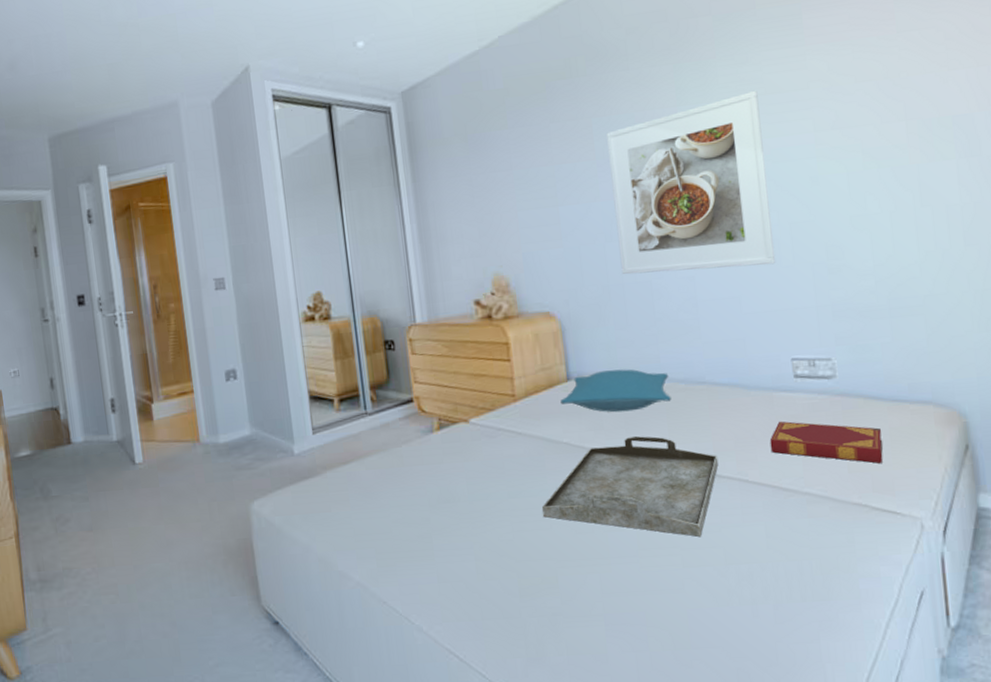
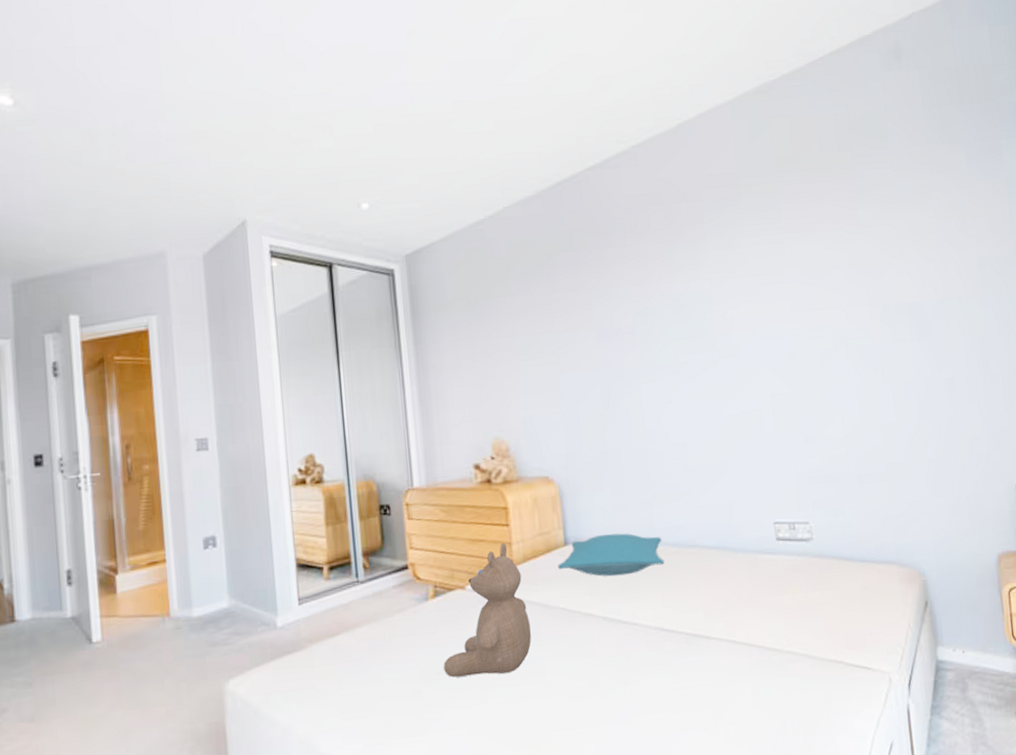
teddy bear: none [450,377,535,507] -> present [444,542,531,678]
serving tray: present [542,435,719,538] -> none [538,599,709,700]
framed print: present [606,91,776,275] -> none [605,272,760,441]
hardback book: present [769,421,883,463] -> none [755,582,855,621]

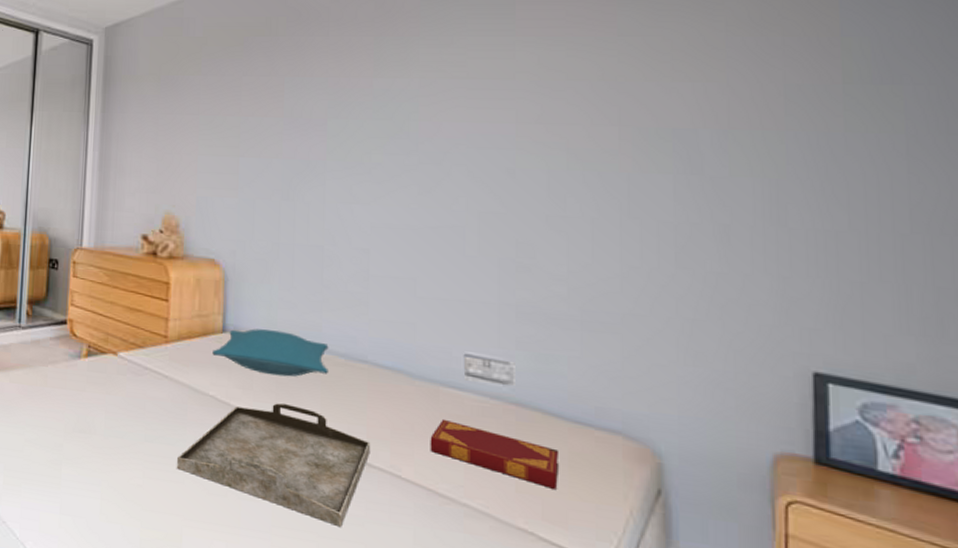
teddy bear: present [444,542,531,678] -> none [86,317,176,449]
serving tray: none [538,599,709,700] -> present [177,403,371,528]
hardback book: none [755,582,855,621] -> present [430,418,560,489]

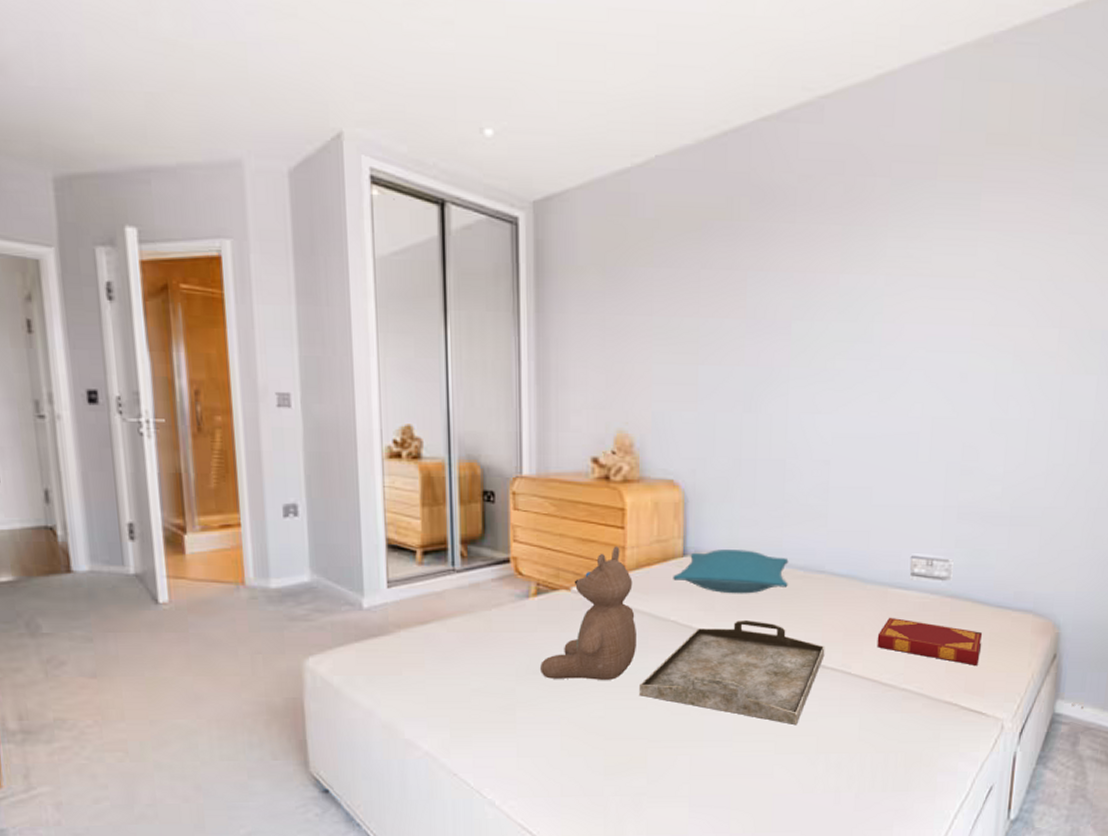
teddy bear: none [86,317,176,449] -> present [540,546,636,680]

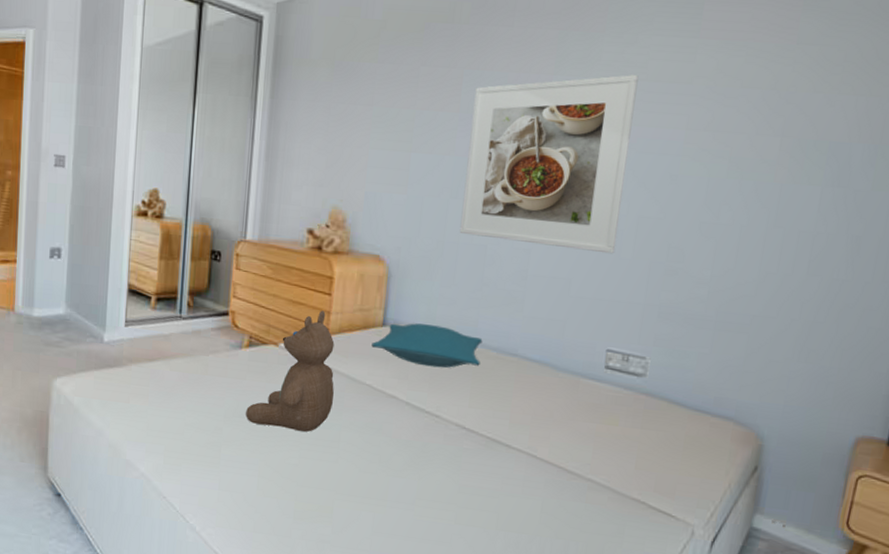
serving tray: present [640,619,825,726] -> none [332,391,512,500]
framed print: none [756,271,924,458] -> present [459,75,639,254]
hardback book: present [877,617,983,665] -> none [565,406,678,466]

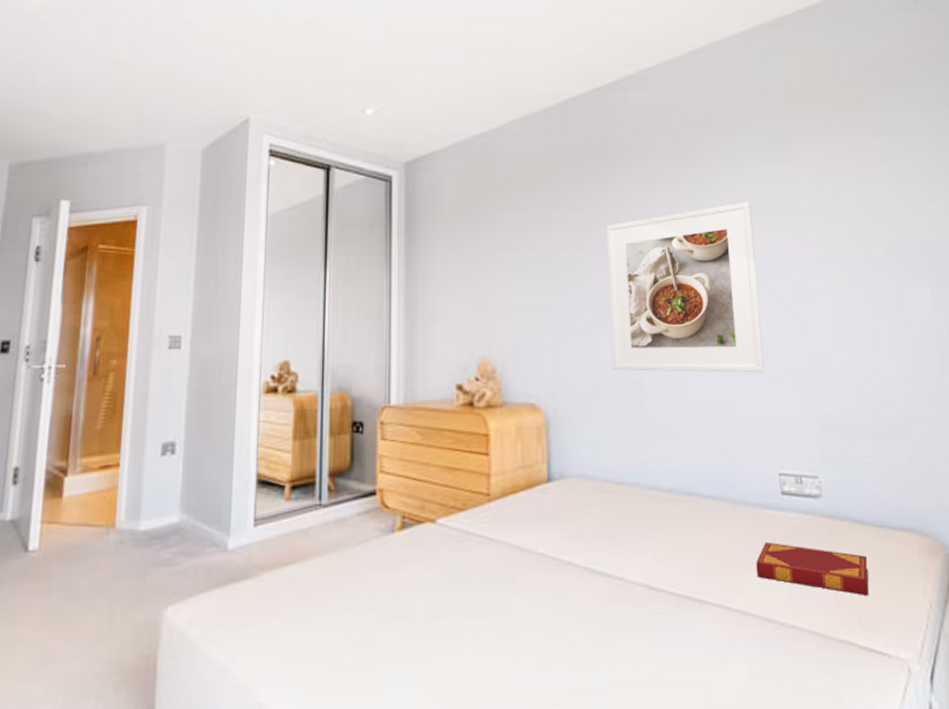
teddy bear: present [246,310,335,432] -> none [405,473,504,625]
pillow: present [371,323,483,368] -> none [539,473,656,521]
hardback book: none [565,406,678,466] -> present [755,541,869,595]

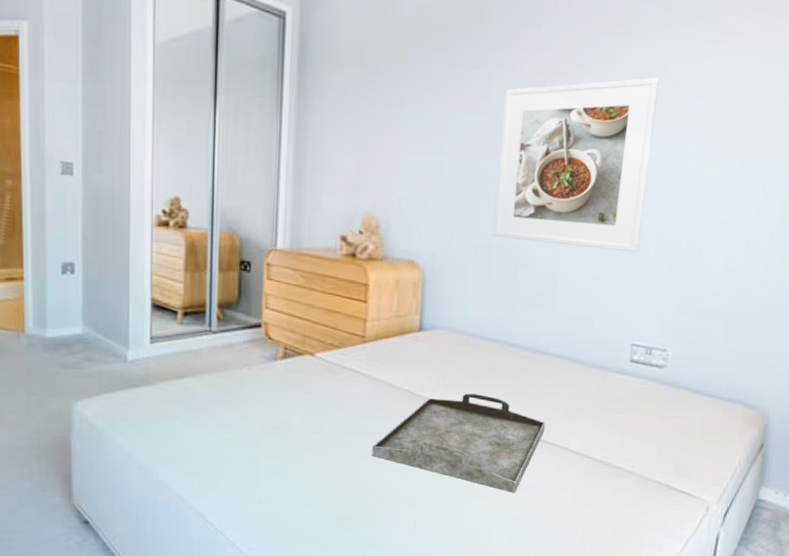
serving tray: none [509,549,703,675] -> present [372,393,546,494]
hardback book: present [755,541,869,595] -> none [594,399,695,450]

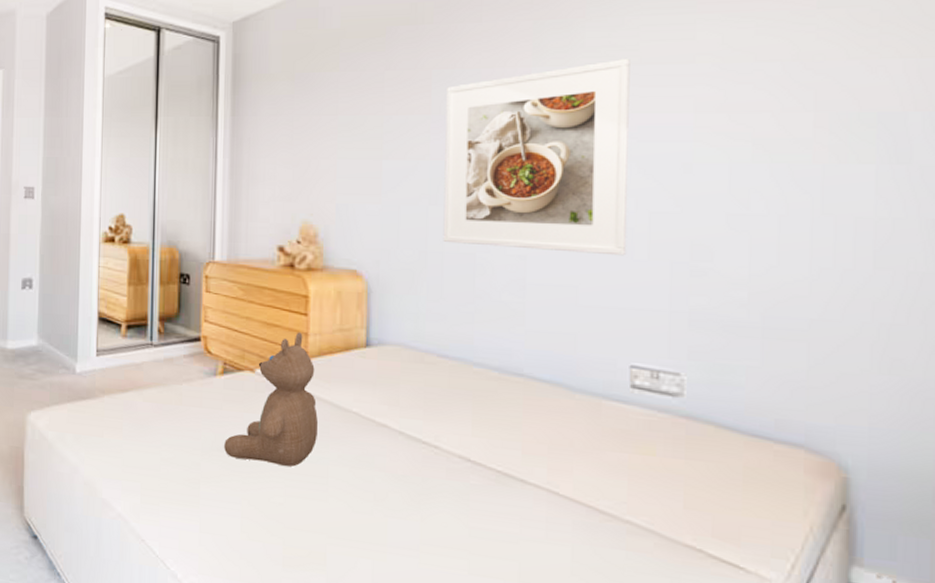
teddy bear: none [283,318,373,440] -> present [224,332,318,467]
serving tray: present [372,393,546,494] -> none [320,419,526,545]

